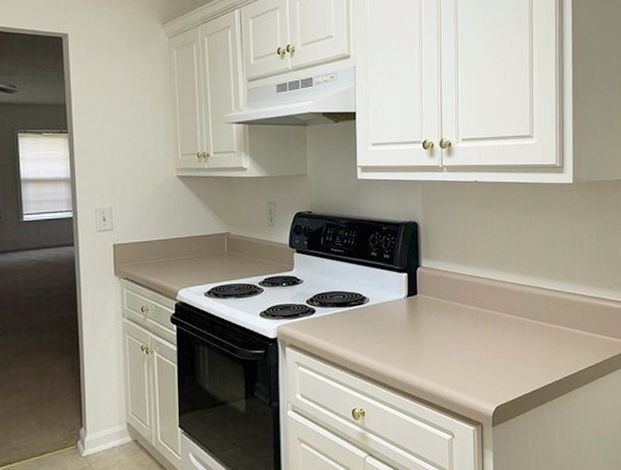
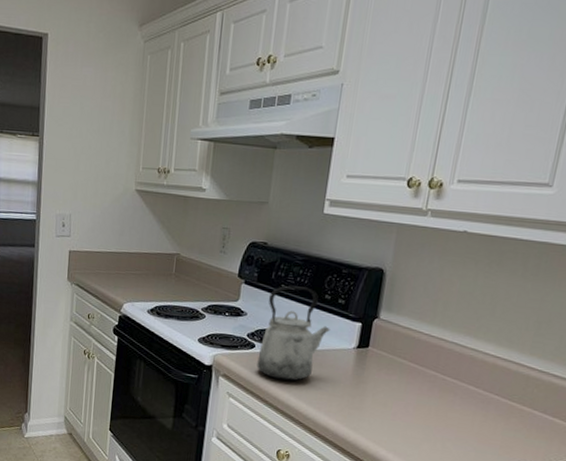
kettle: none [320,248,381,340] -> present [257,285,330,381]

